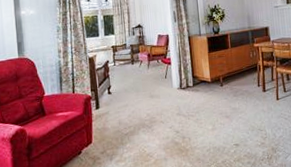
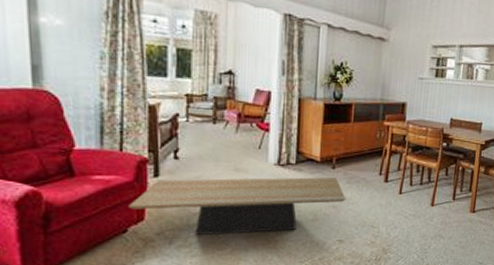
coffee table: none [81,93,235,152] -> present [129,177,346,236]

